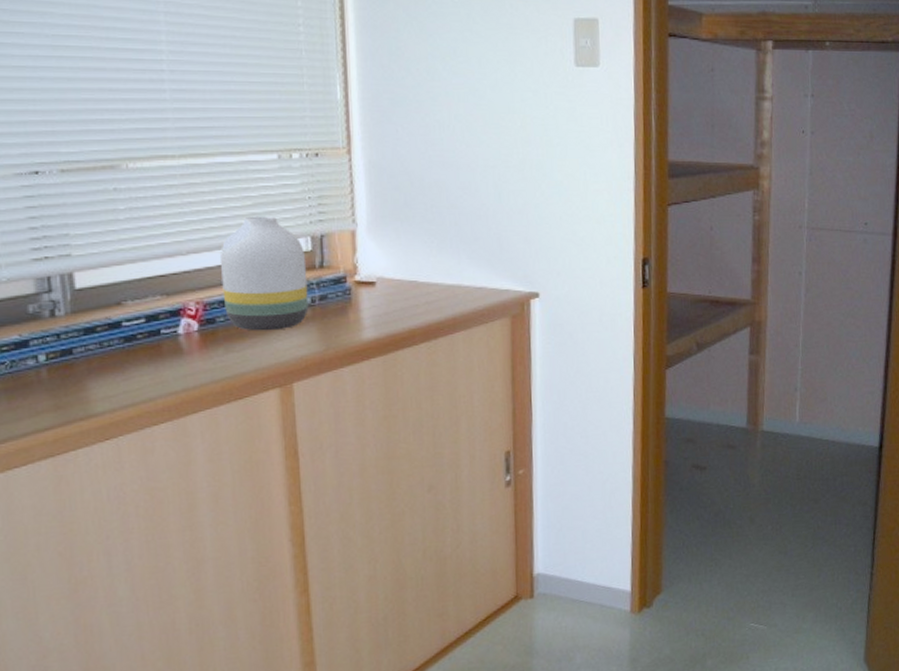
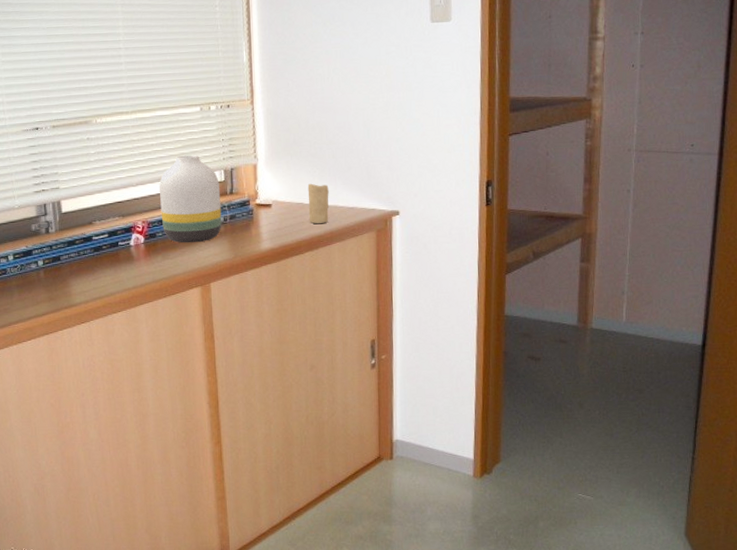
candle: none [423,256,451,308] -> present [307,183,330,224]

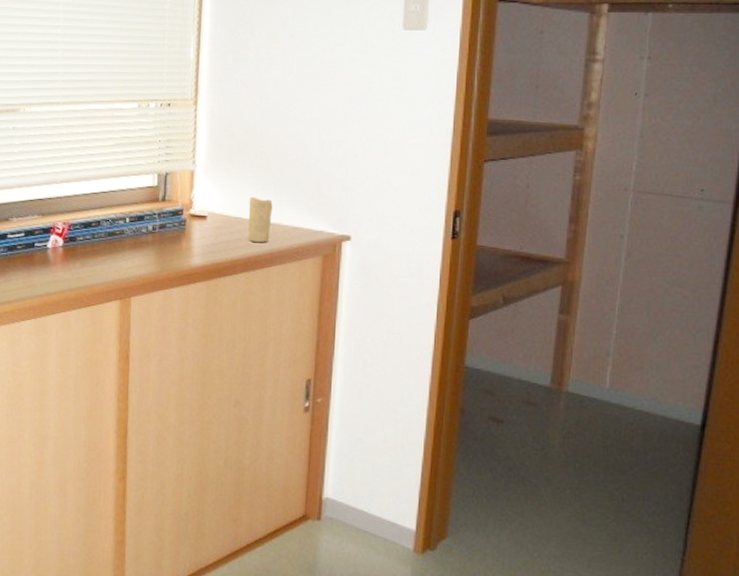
vase: present [159,155,222,243] -> none [84,154,152,252]

